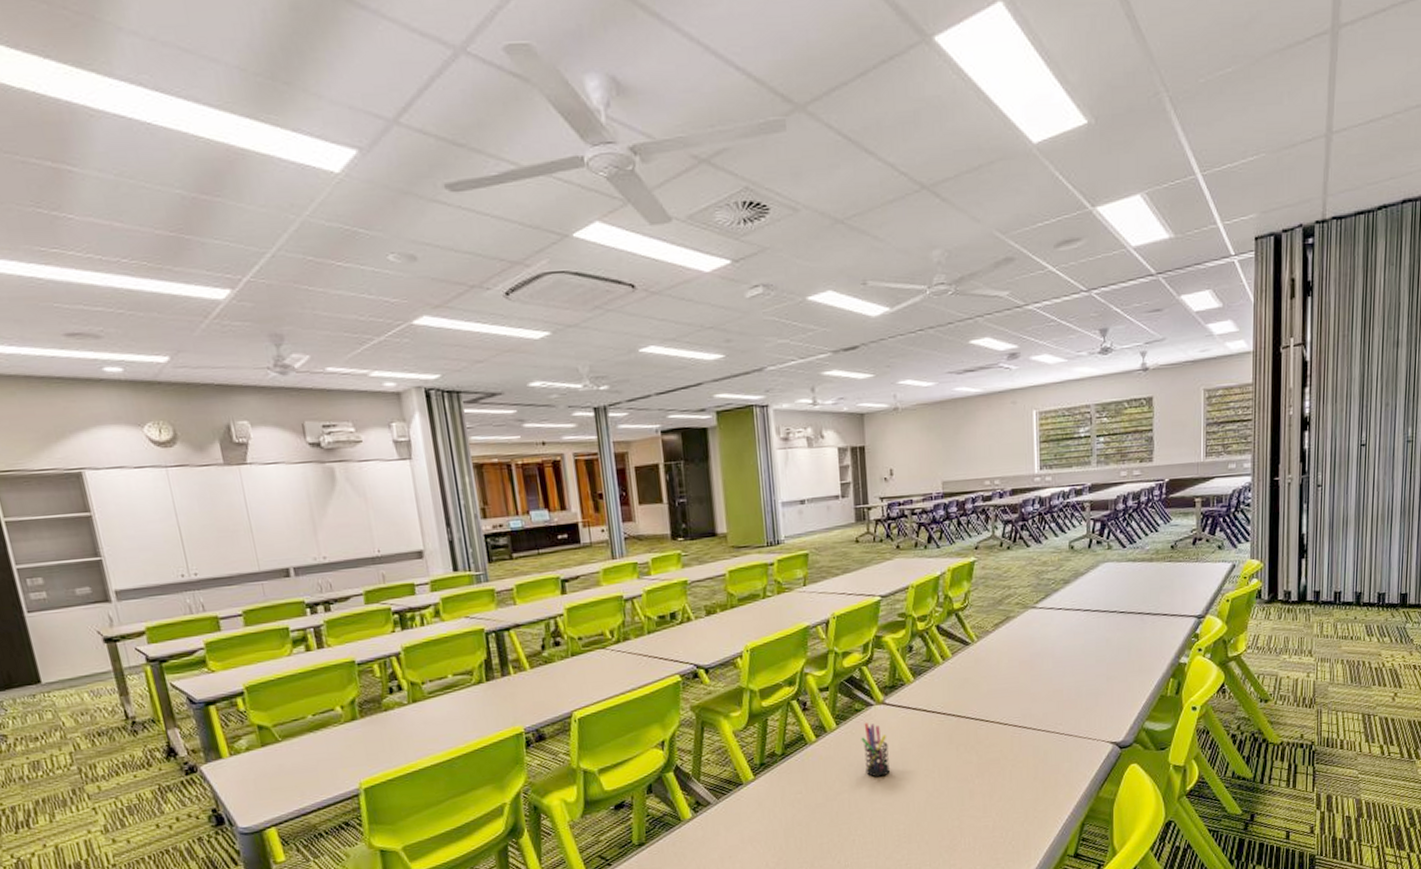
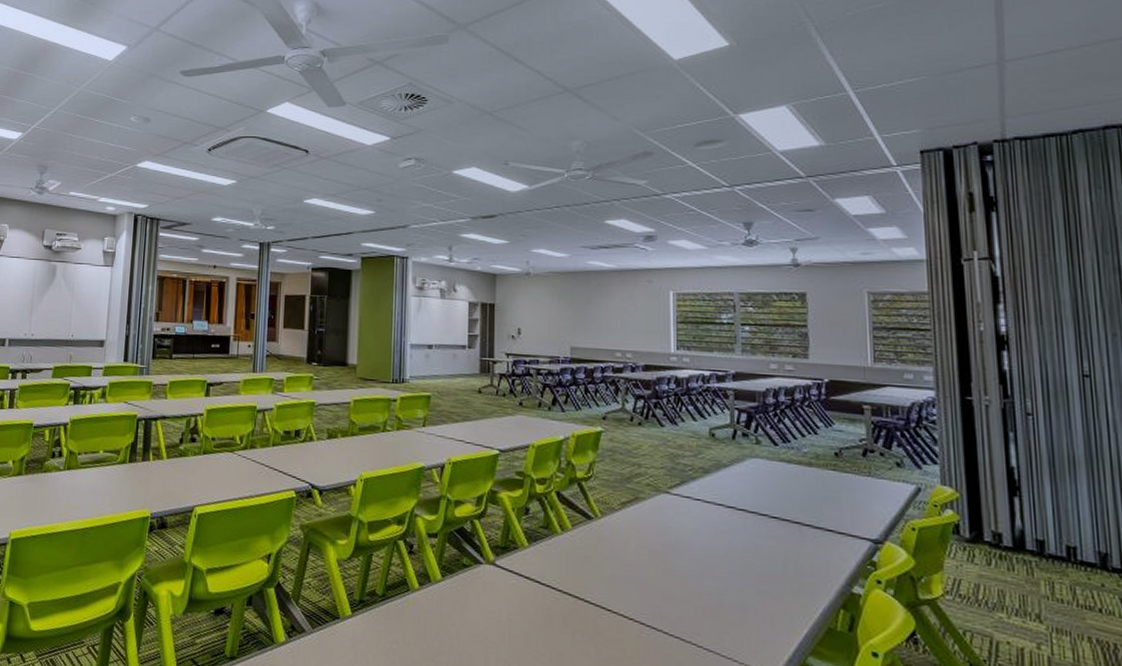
pen holder: present [861,722,890,777] -> none [466,580,495,647]

